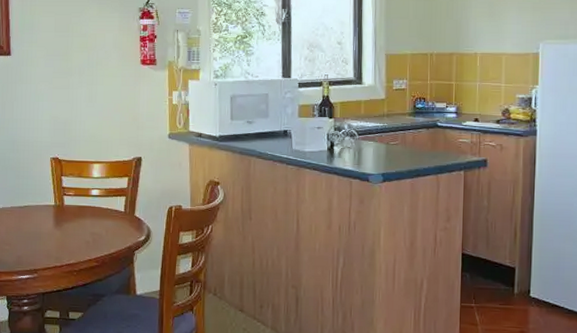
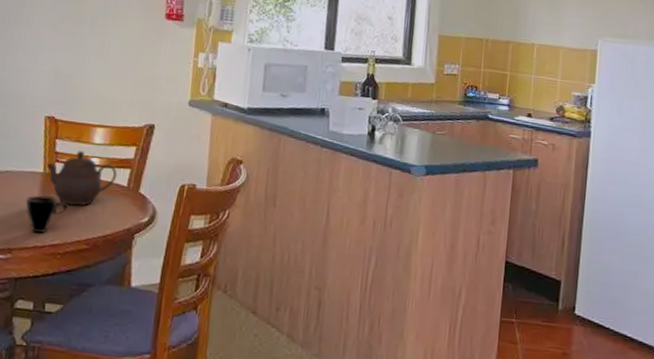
cup: none [43,224,78,256] -> present [25,195,68,234]
teapot: none [56,185,115,231] -> present [46,151,117,206]

